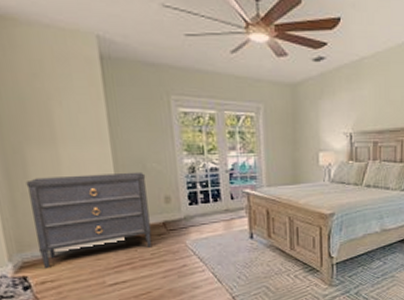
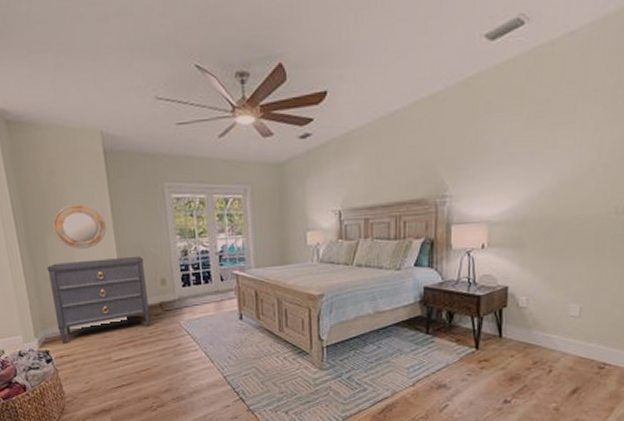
home mirror: none [34,114,102,163] -> present [52,205,106,249]

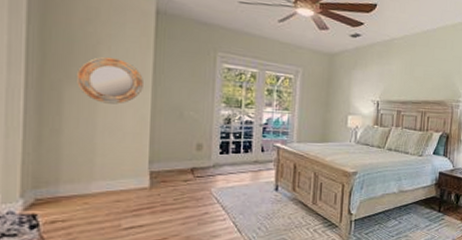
dresser: present [46,256,151,344] -> none [55,115,182,207]

